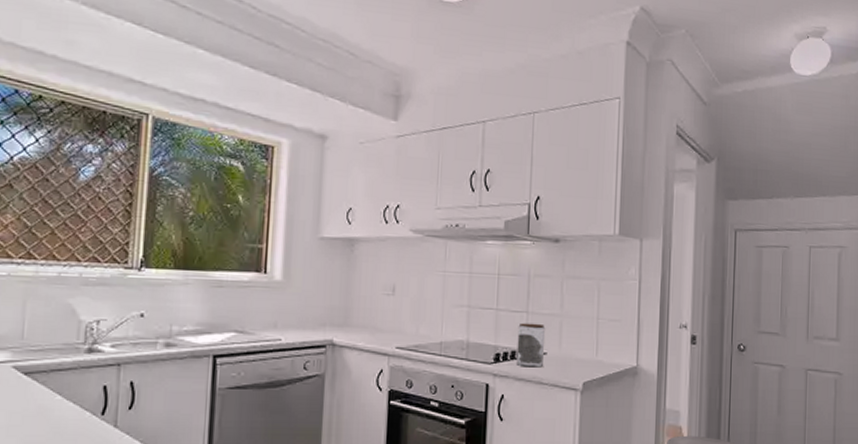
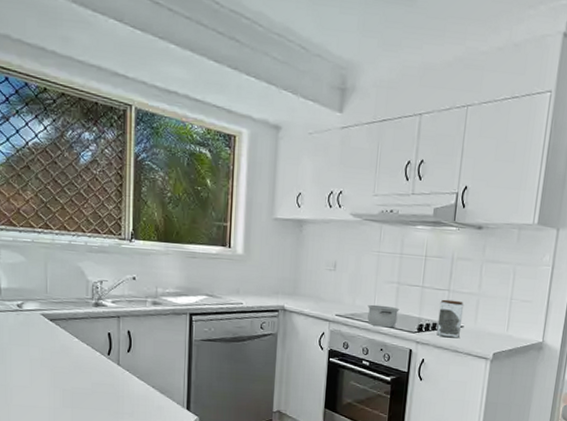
cooking pot: none [434,332,472,360] -> present [367,304,400,328]

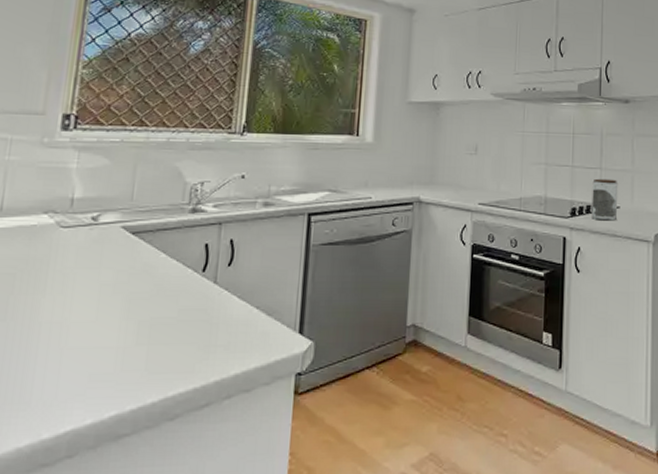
cooking pot: present [367,304,400,328] -> none [514,189,549,214]

